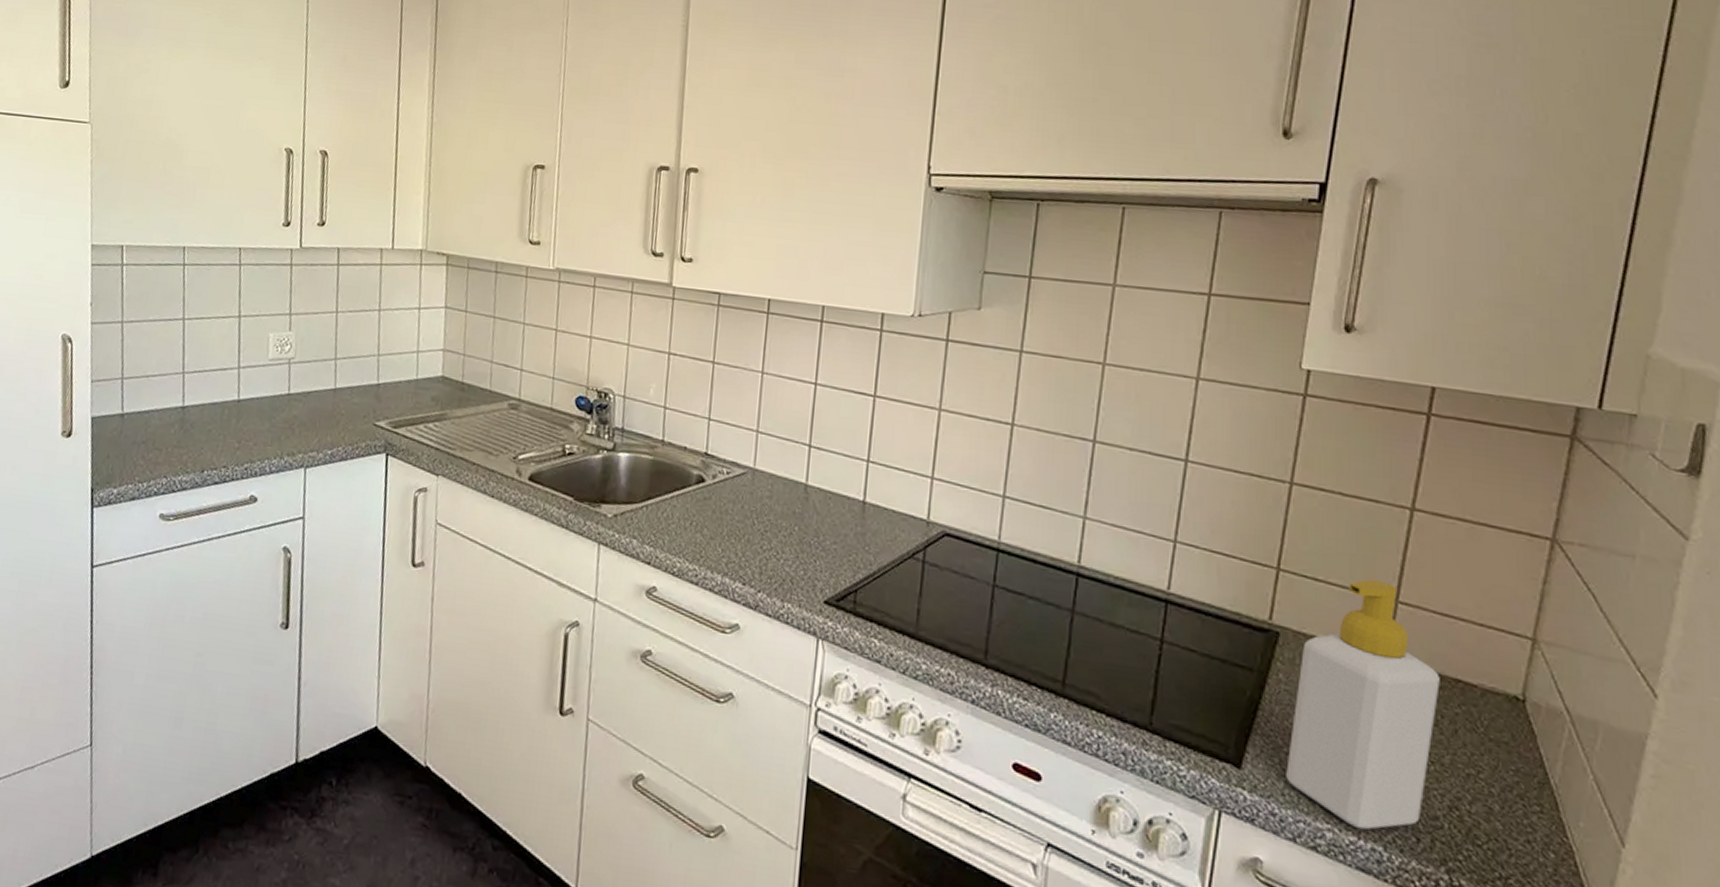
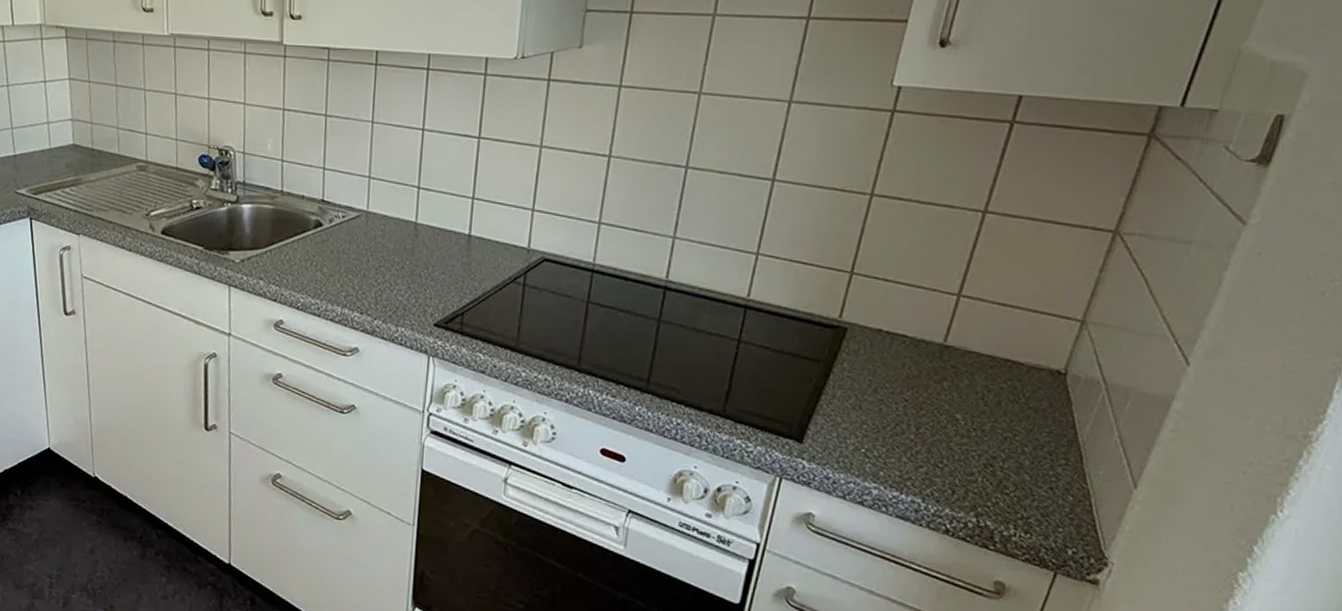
soap bottle: present [1286,579,1440,830] -> none [842,277,991,487]

